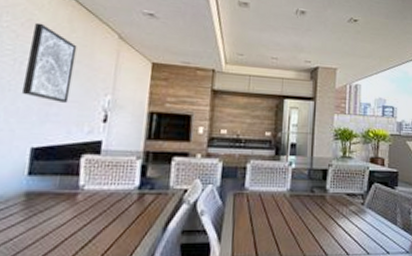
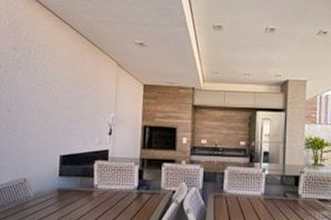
wall art: present [21,22,77,103] -> none [51,58,88,120]

